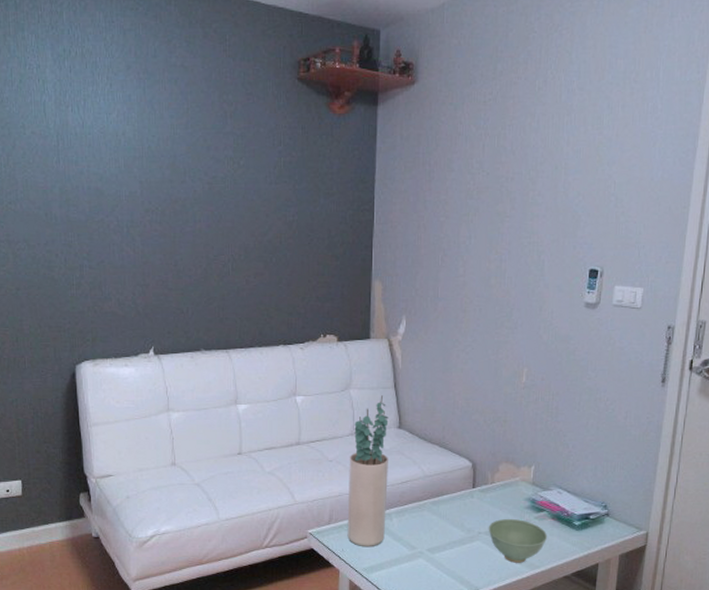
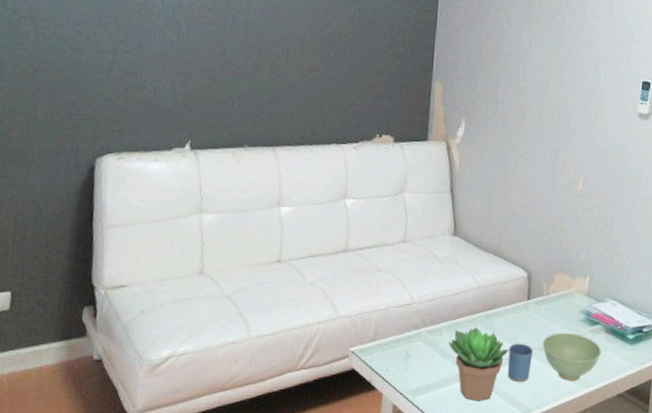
vase: present [347,395,389,547] -> none [393,200,444,367]
succulent plant: none [397,513,456,579] -> present [448,327,509,401]
mug: none [455,527,479,563] -> present [507,343,533,382]

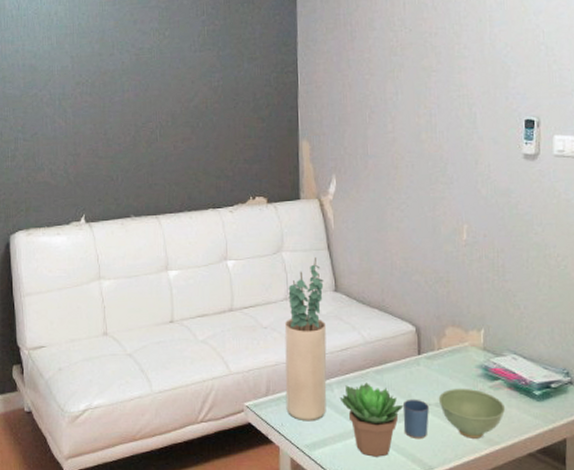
vase: none [393,200,444,367] -> present [284,257,327,422]

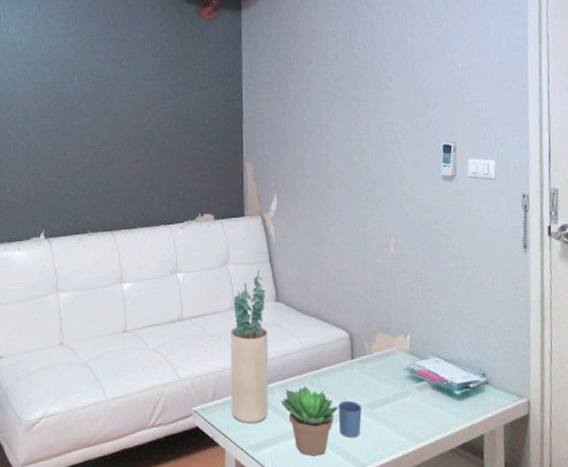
bowl: present [438,388,506,438] -> none [370,389,430,436]

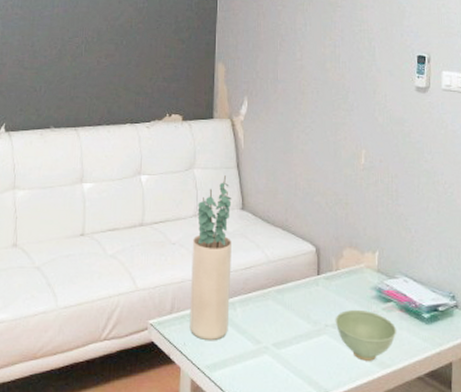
succulent plant: present [280,386,339,456] -> none [241,302,302,379]
mug: present [338,400,362,438] -> none [301,319,326,360]
bowl: none [370,389,430,436] -> present [335,309,397,361]

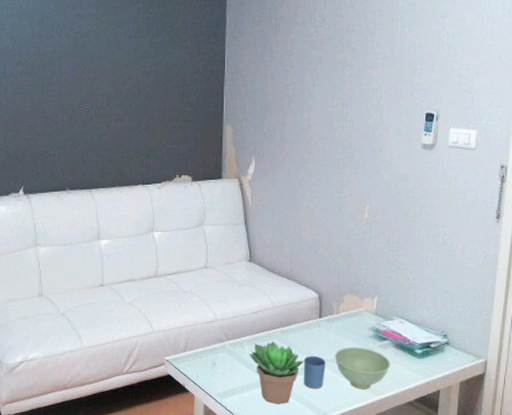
vase: present [189,175,232,341] -> none [202,231,240,374]
succulent plant: none [241,302,302,379] -> present [249,341,304,404]
mug: none [301,319,326,360] -> present [303,355,326,389]

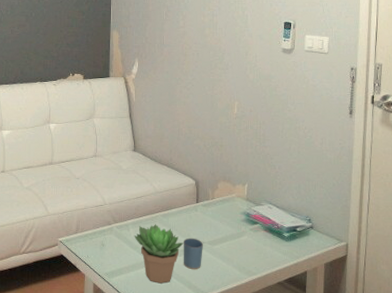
bowl: present [334,346,391,389] -> none [210,230,262,270]

